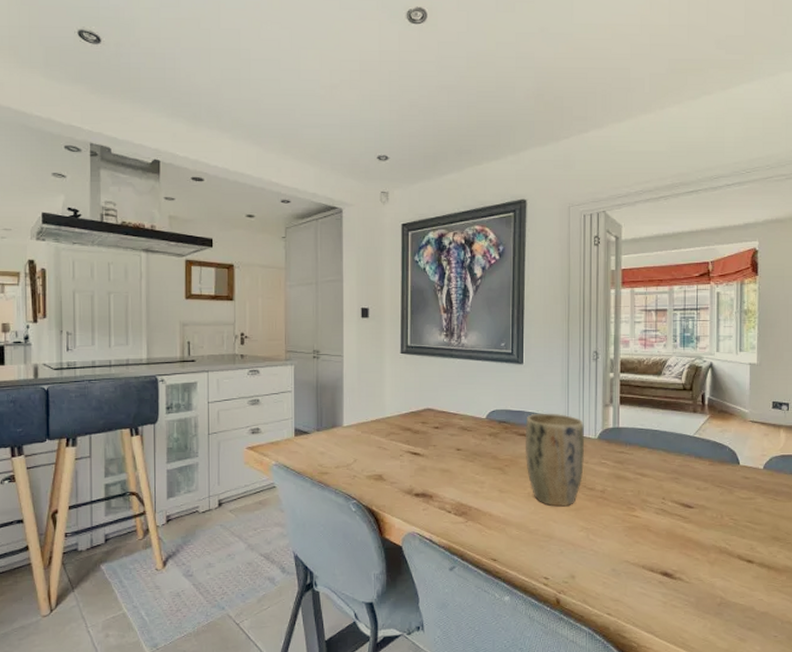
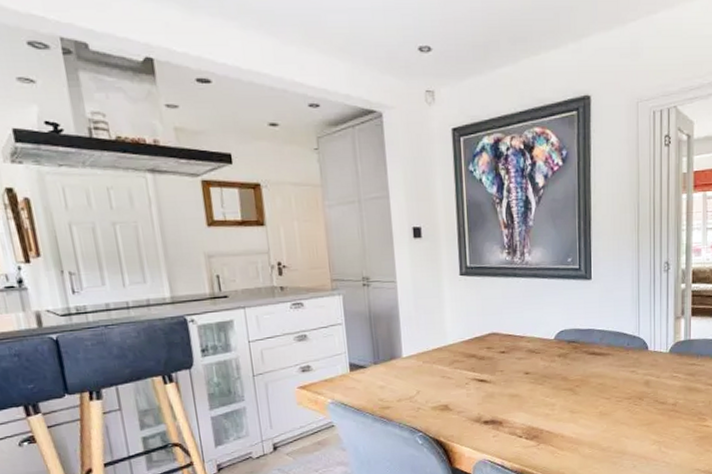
plant pot: present [525,413,585,507] -> none [595,329,657,423]

